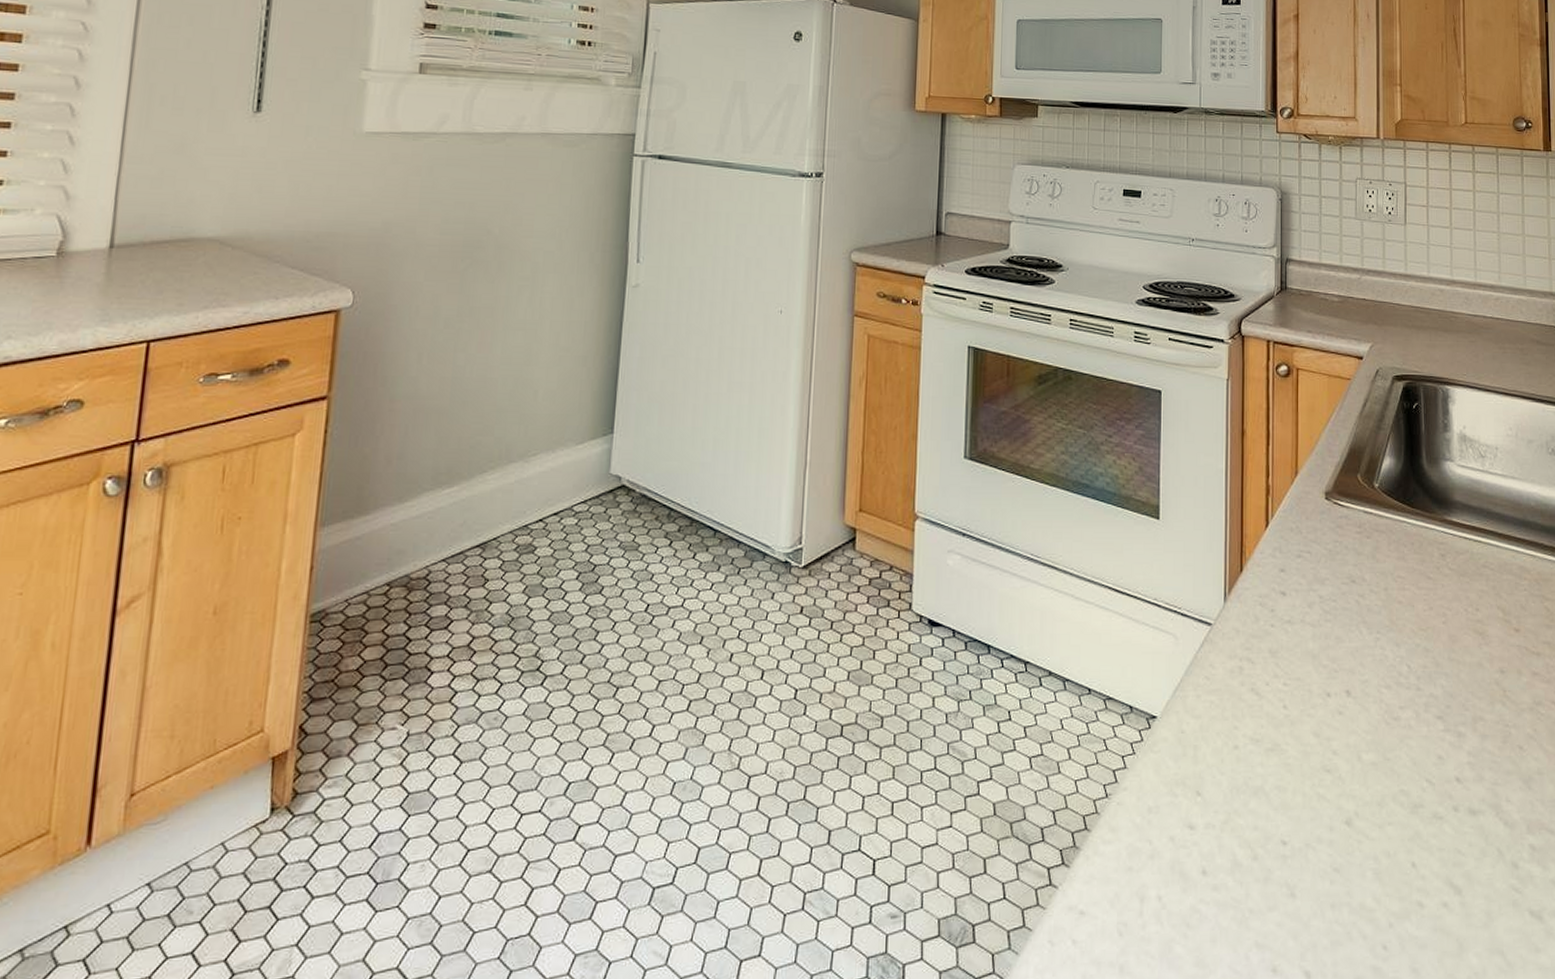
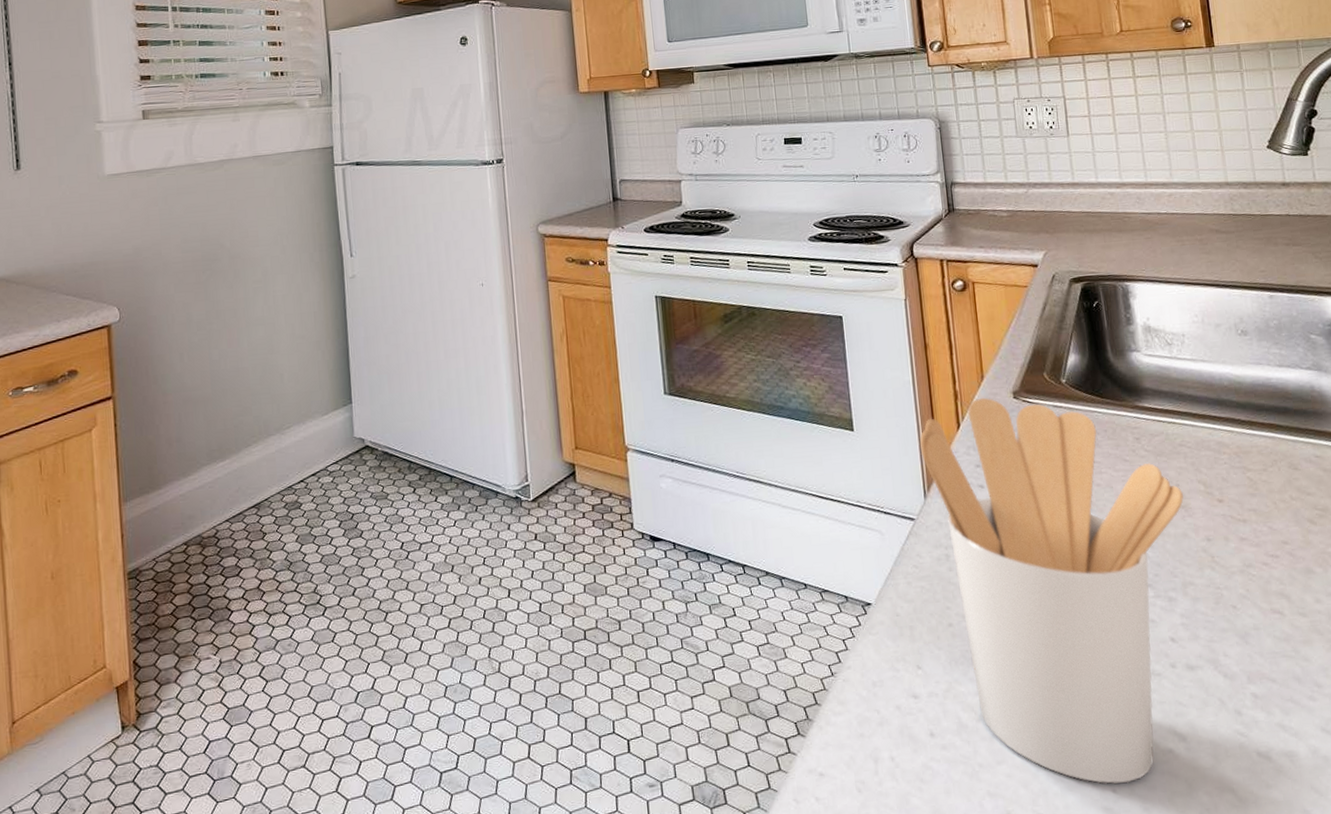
utensil holder: none [1225,495,1483,940] -> present [919,397,1184,784]

